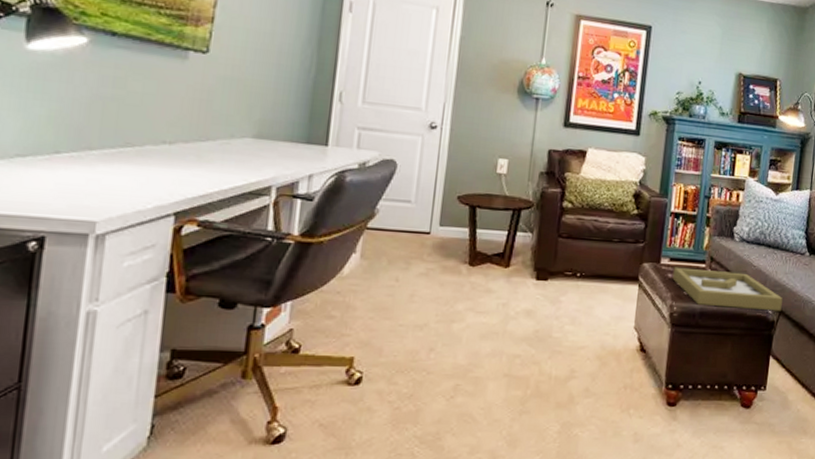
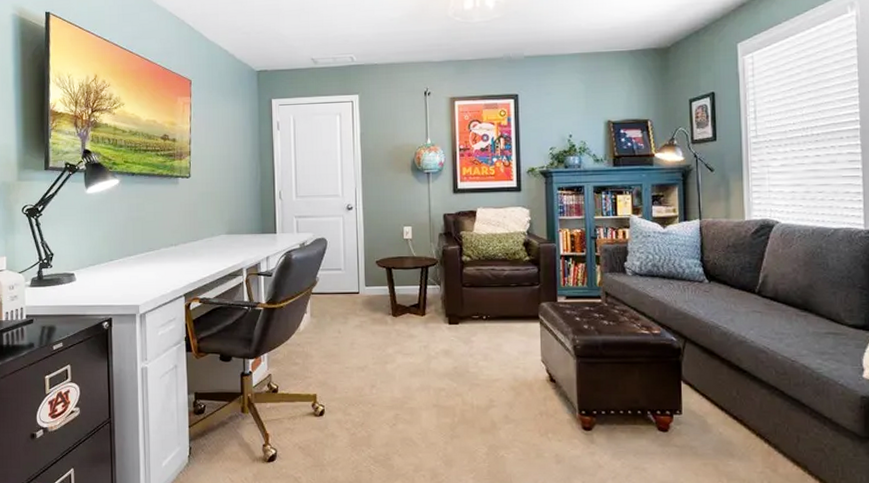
decorative tray: present [672,267,783,312] -> none [570,304,686,339]

